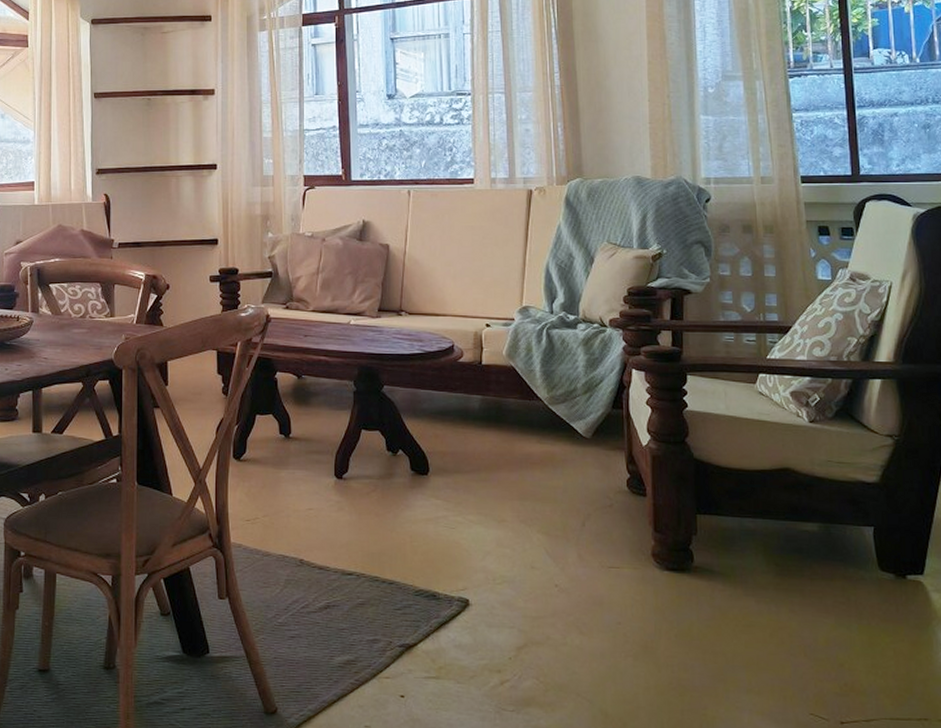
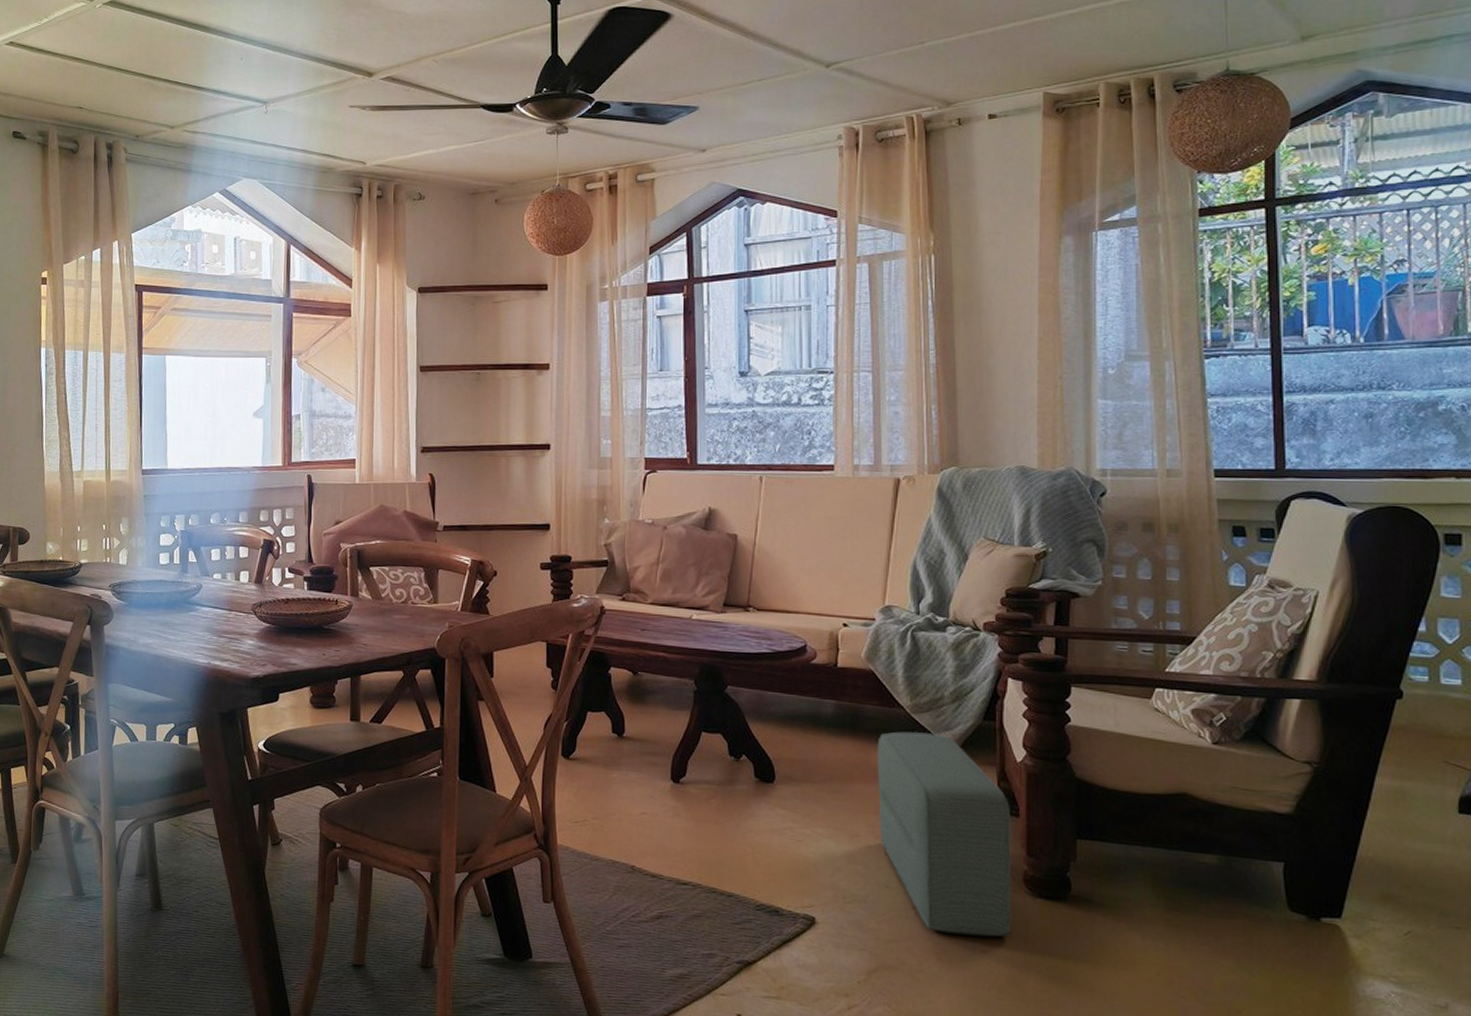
pouf: none [519,422,643,609] -> present [877,731,1011,937]

